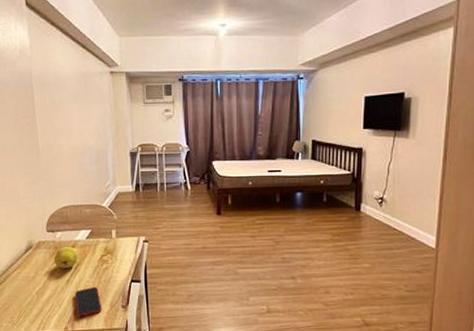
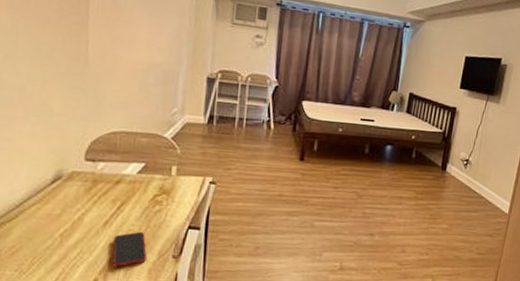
fruit: present [53,247,78,269] -> none [89,181,125,208]

